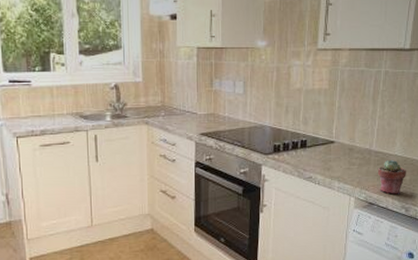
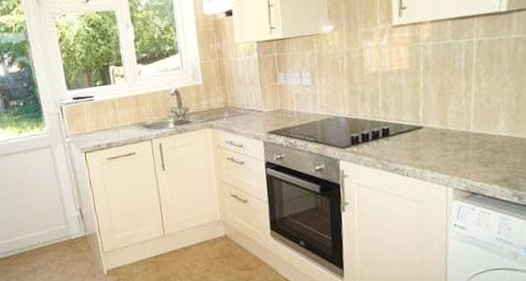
potted succulent: present [378,159,406,195] -> none [479,141,516,182]

